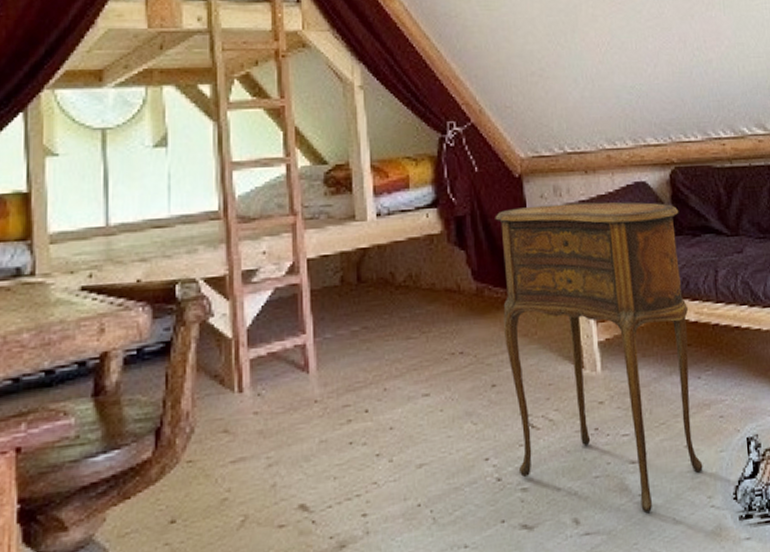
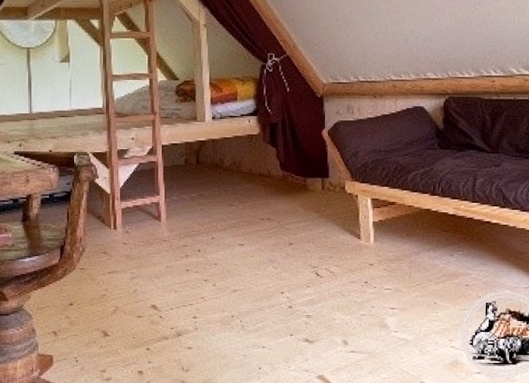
side table: present [495,202,703,514] -> none [300,119,449,345]

